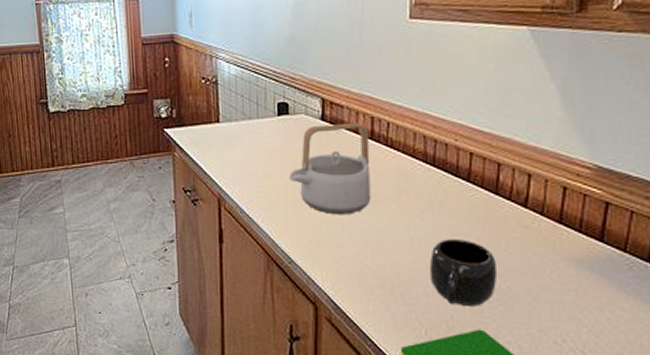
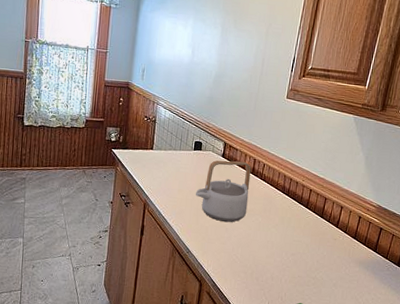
mug: present [429,239,498,306] -> none [276,243,316,288]

